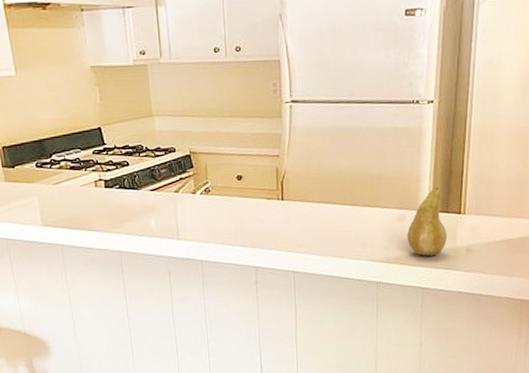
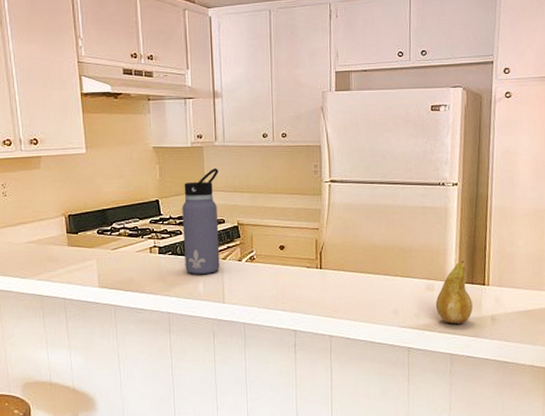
water bottle: none [127,90,173,209] -> present [182,168,220,274]

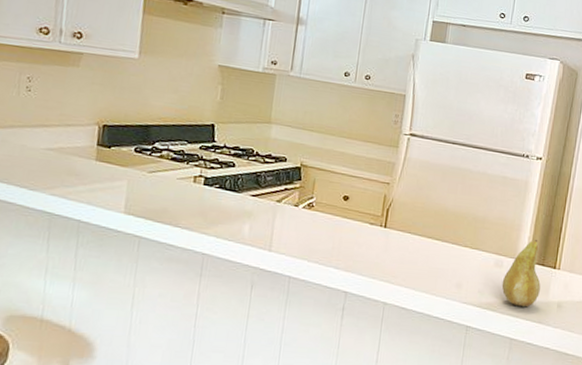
water bottle: present [182,168,220,274] -> none [232,100,289,216]

